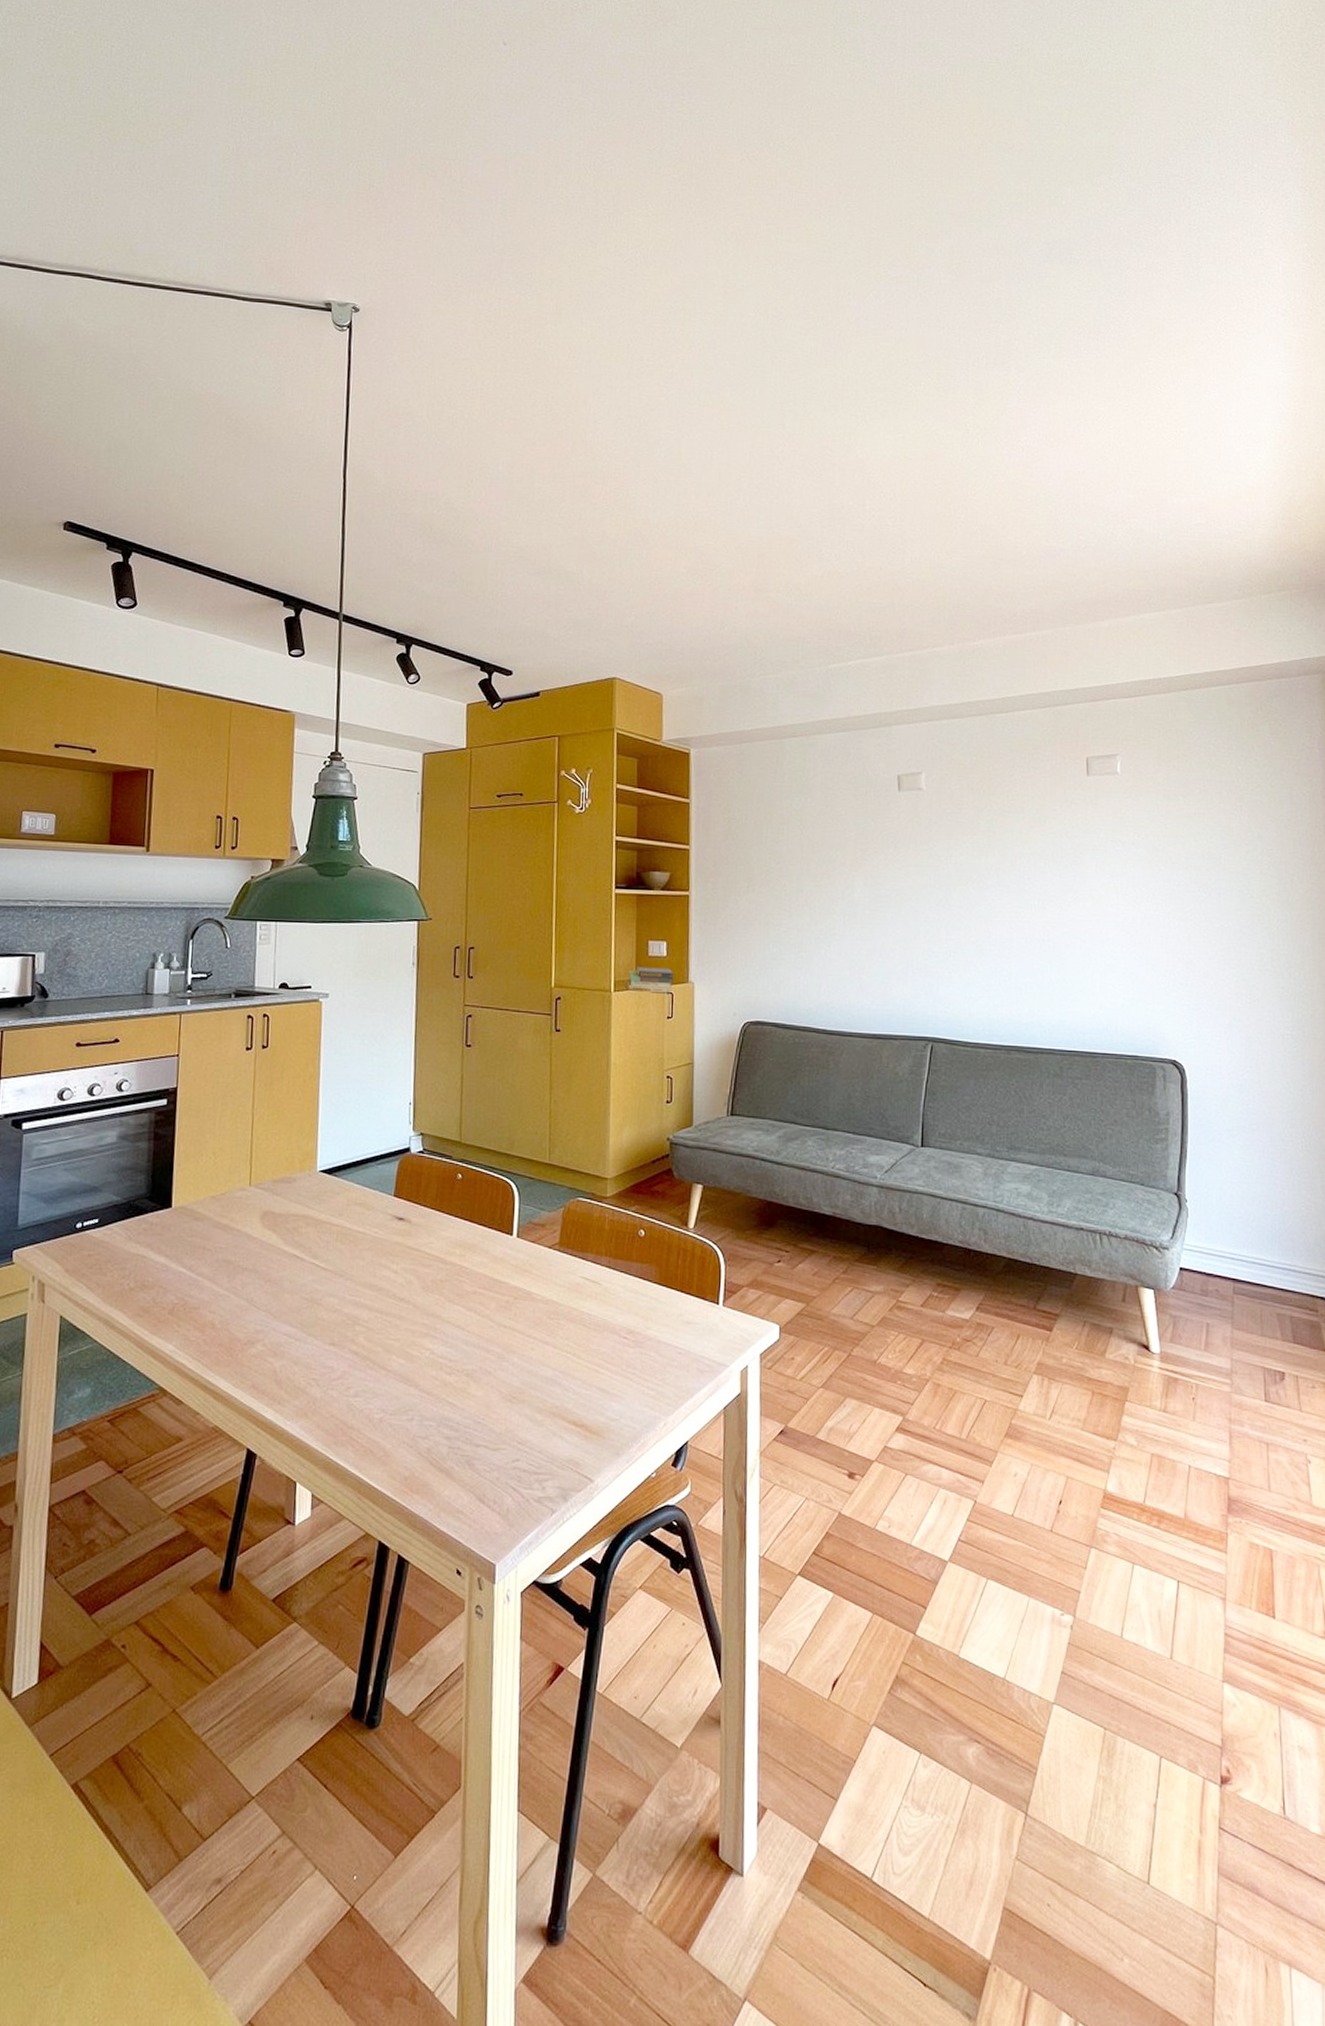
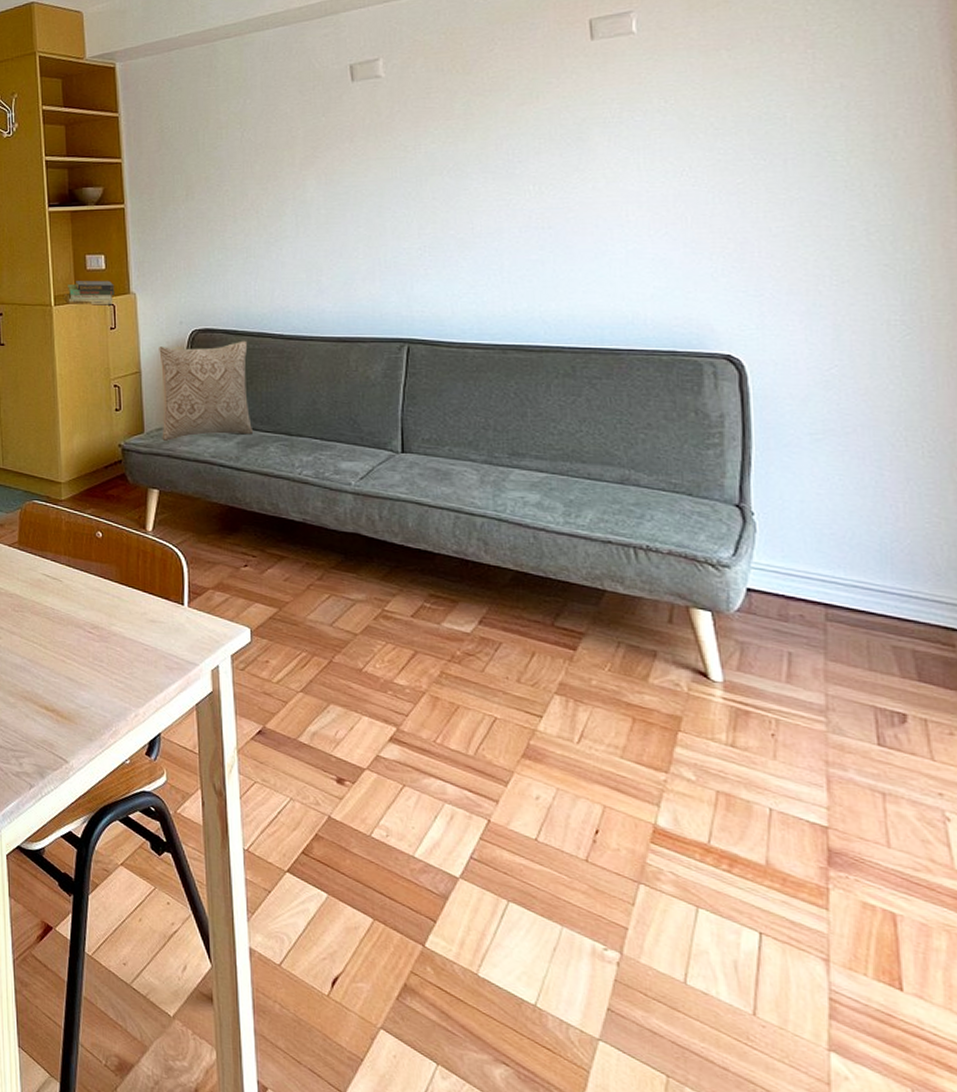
pillow: none [709,1034,794,1134] -> present [159,340,254,441]

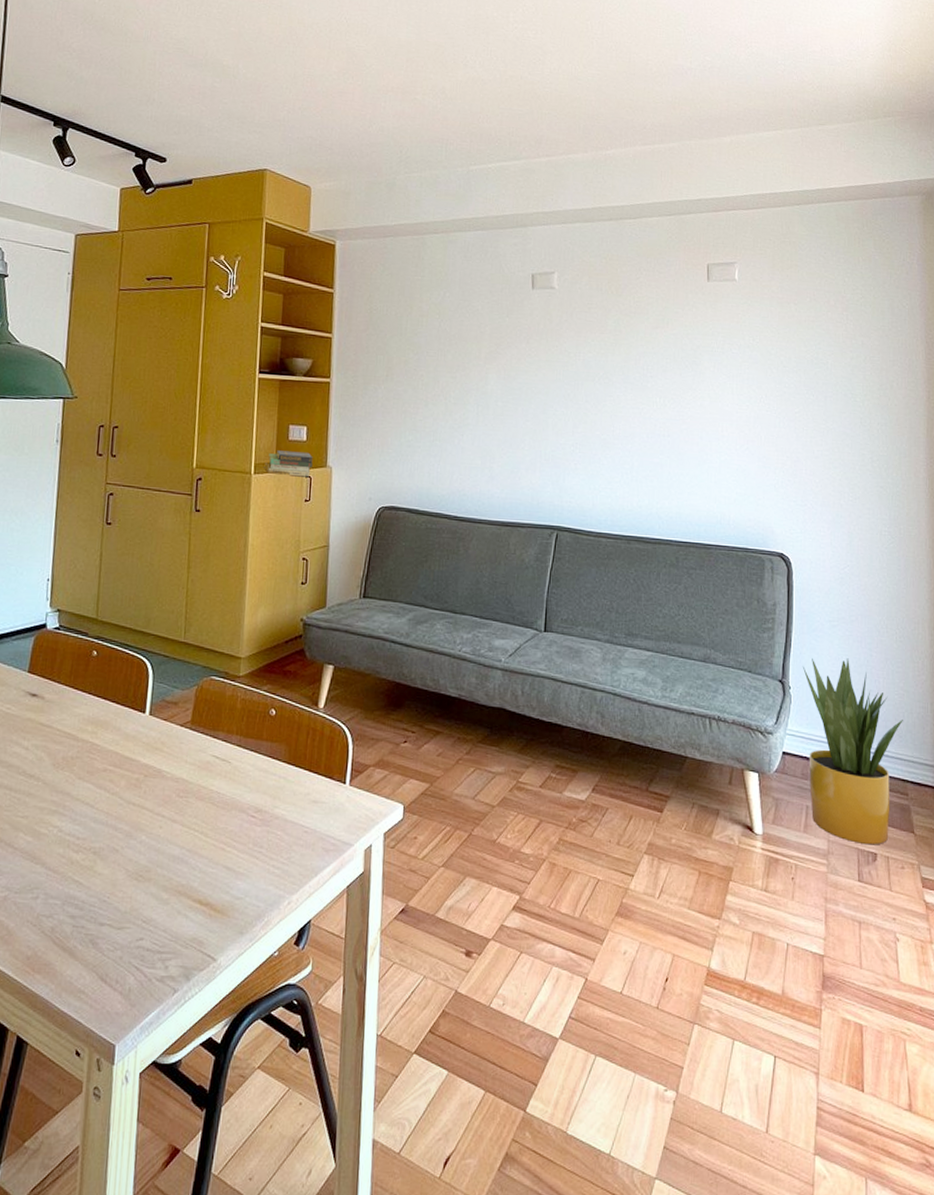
pillow: present [159,340,254,441] -> none [342,520,427,616]
planter: none [770,478,941,704] -> present [802,657,903,845]

